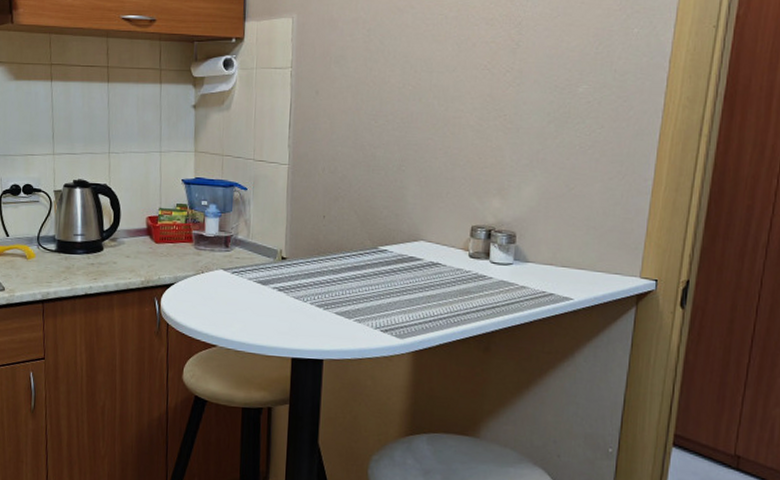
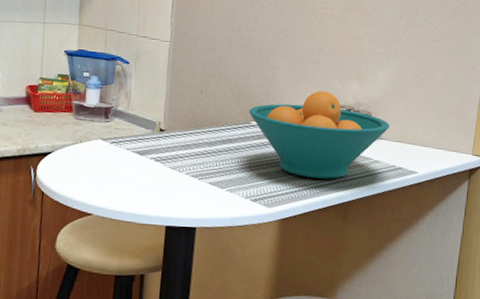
fruit bowl: none [375,210,538,308] -> present [248,90,390,179]

